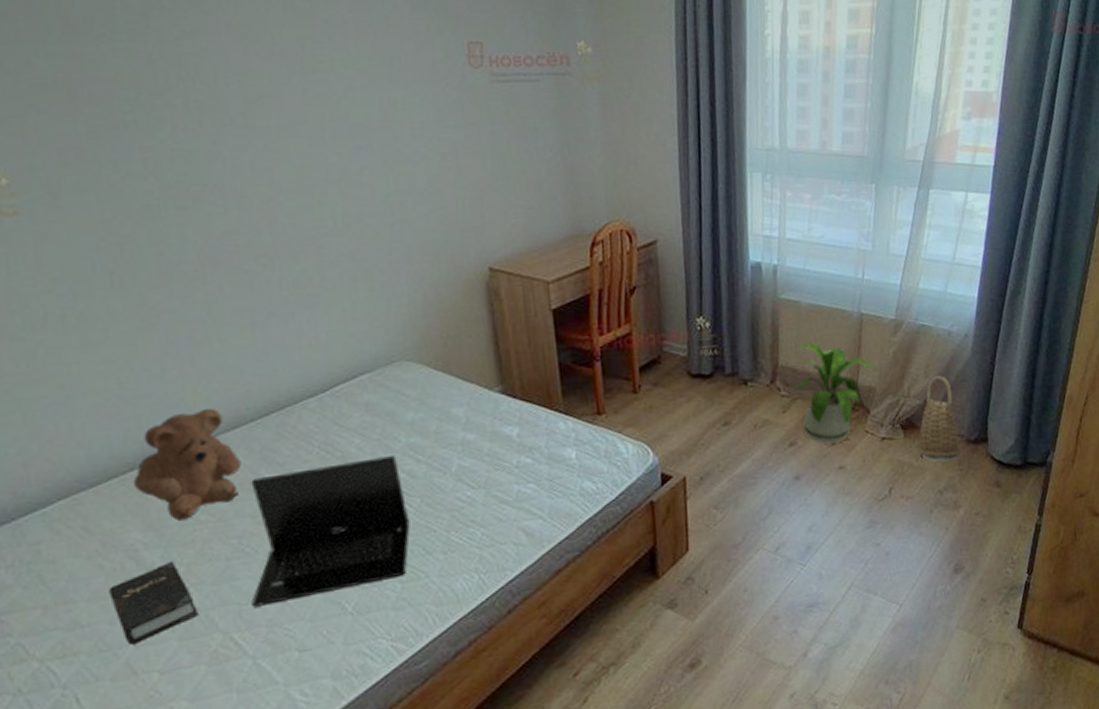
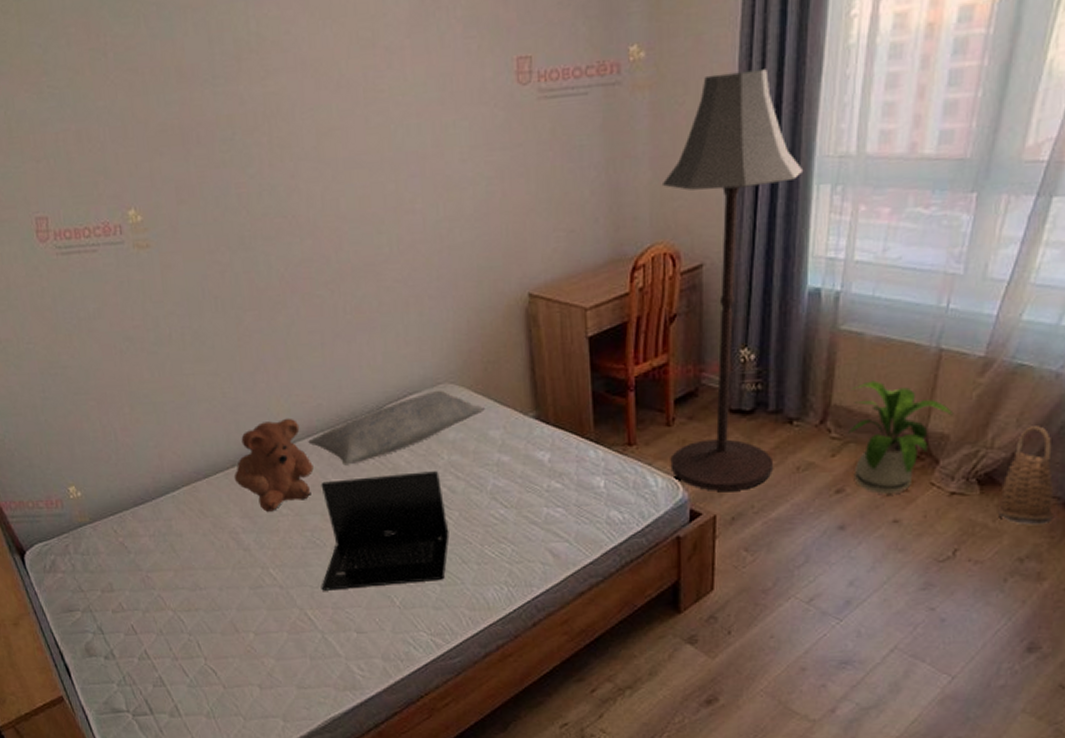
hardback book: present [109,560,198,645] -> none [218,544,281,608]
pillow: none [234,368,446,458] -> present [308,390,485,466]
floor lamp: none [614,72,738,454] -> present [661,69,804,491]

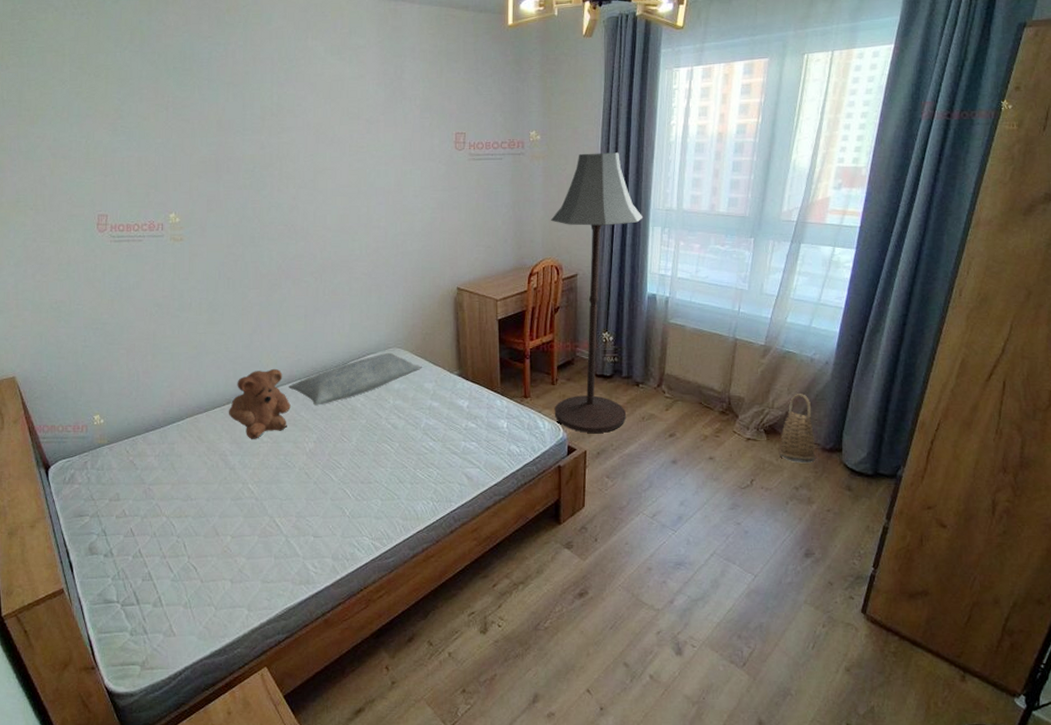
laptop: present [321,471,450,591] -> none [288,412,391,503]
house plant: present [848,380,954,494] -> none [677,358,747,438]

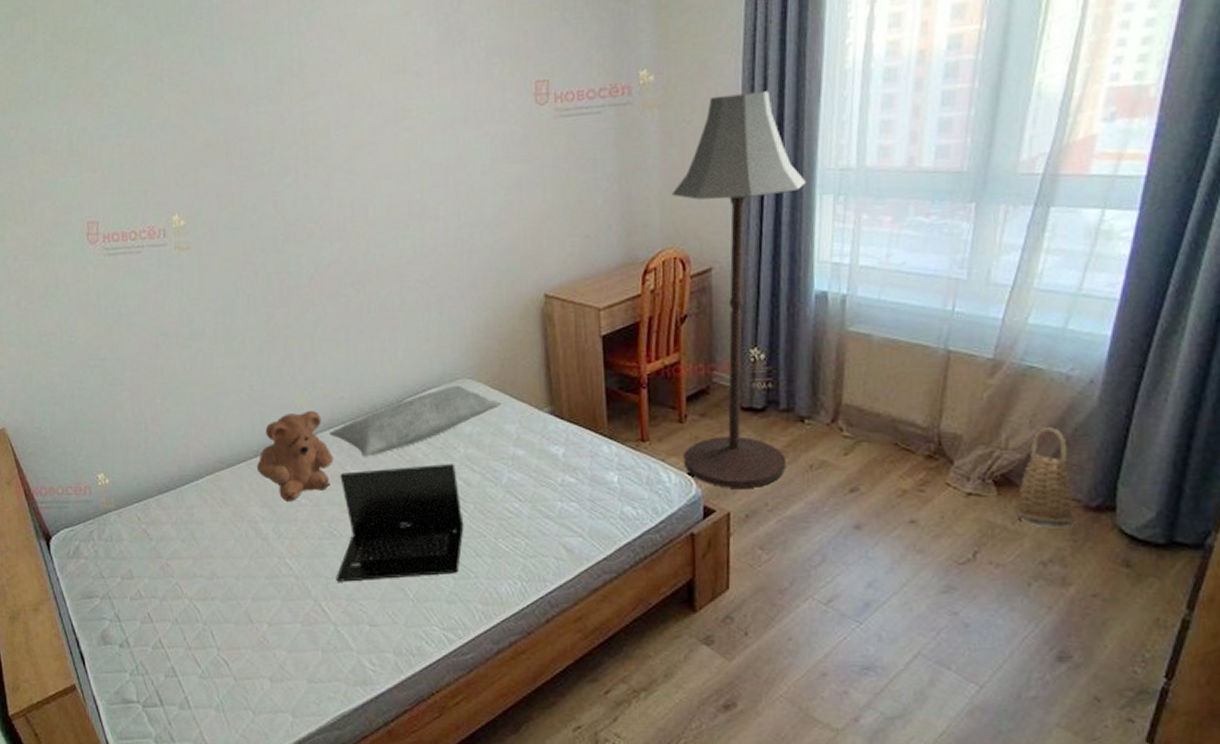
laptop: none [288,412,391,503] -> present [336,464,464,582]

